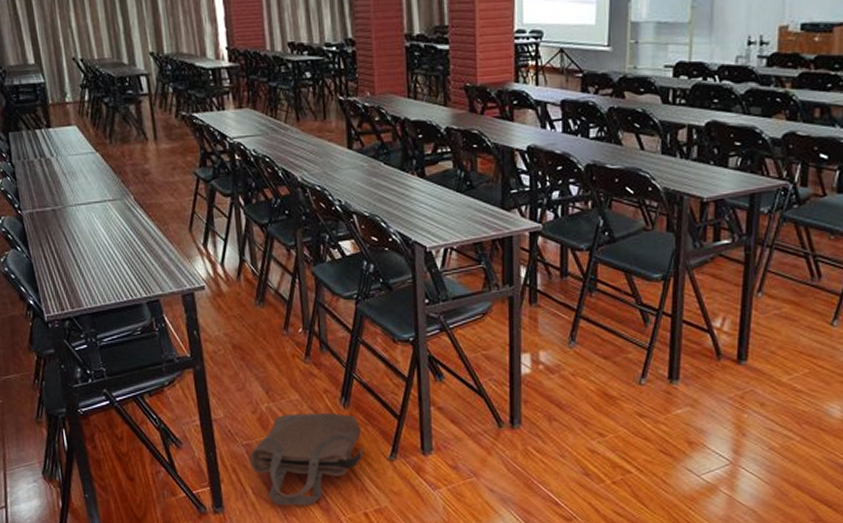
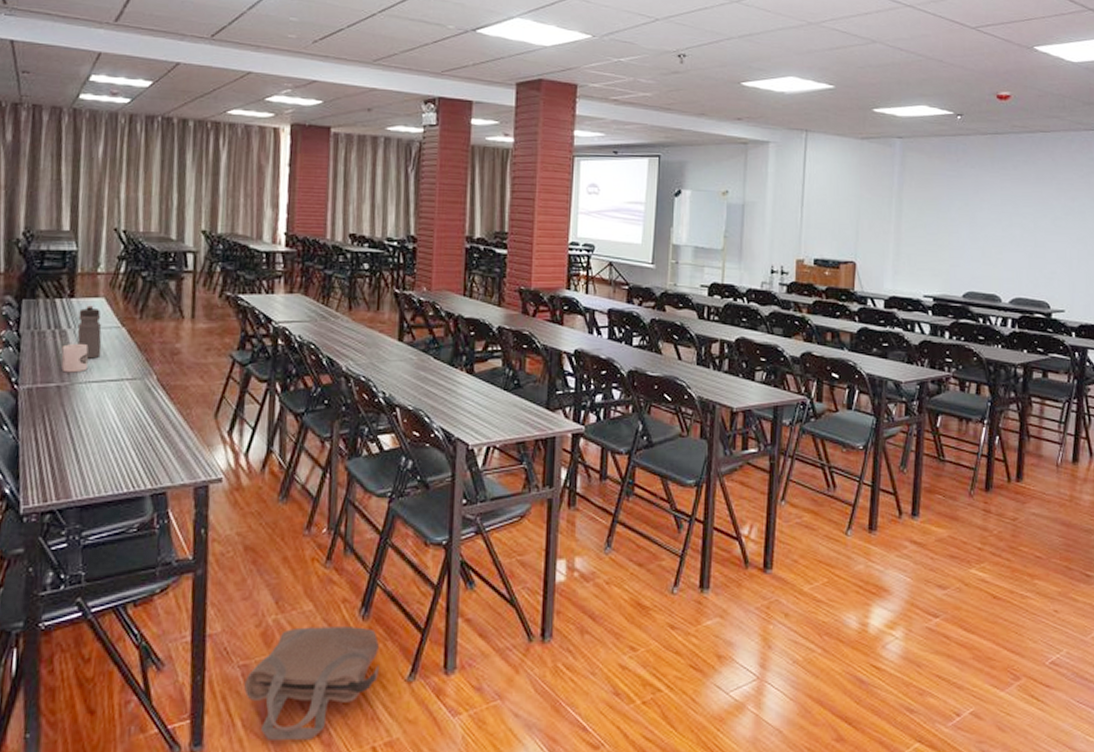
mug: none [50,169,75,197] -> present [61,343,89,373]
water bottle: none [57,134,83,184] -> present [77,305,102,359]

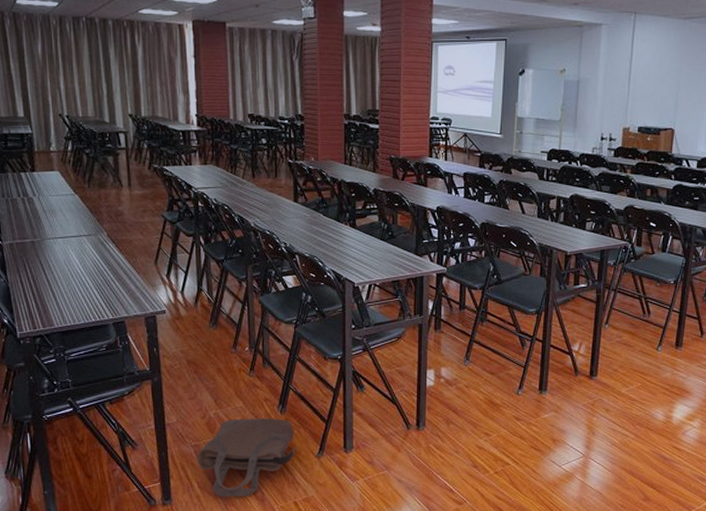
mug: present [61,343,89,373] -> none [31,207,53,231]
water bottle: present [77,305,102,359] -> none [40,177,62,220]

